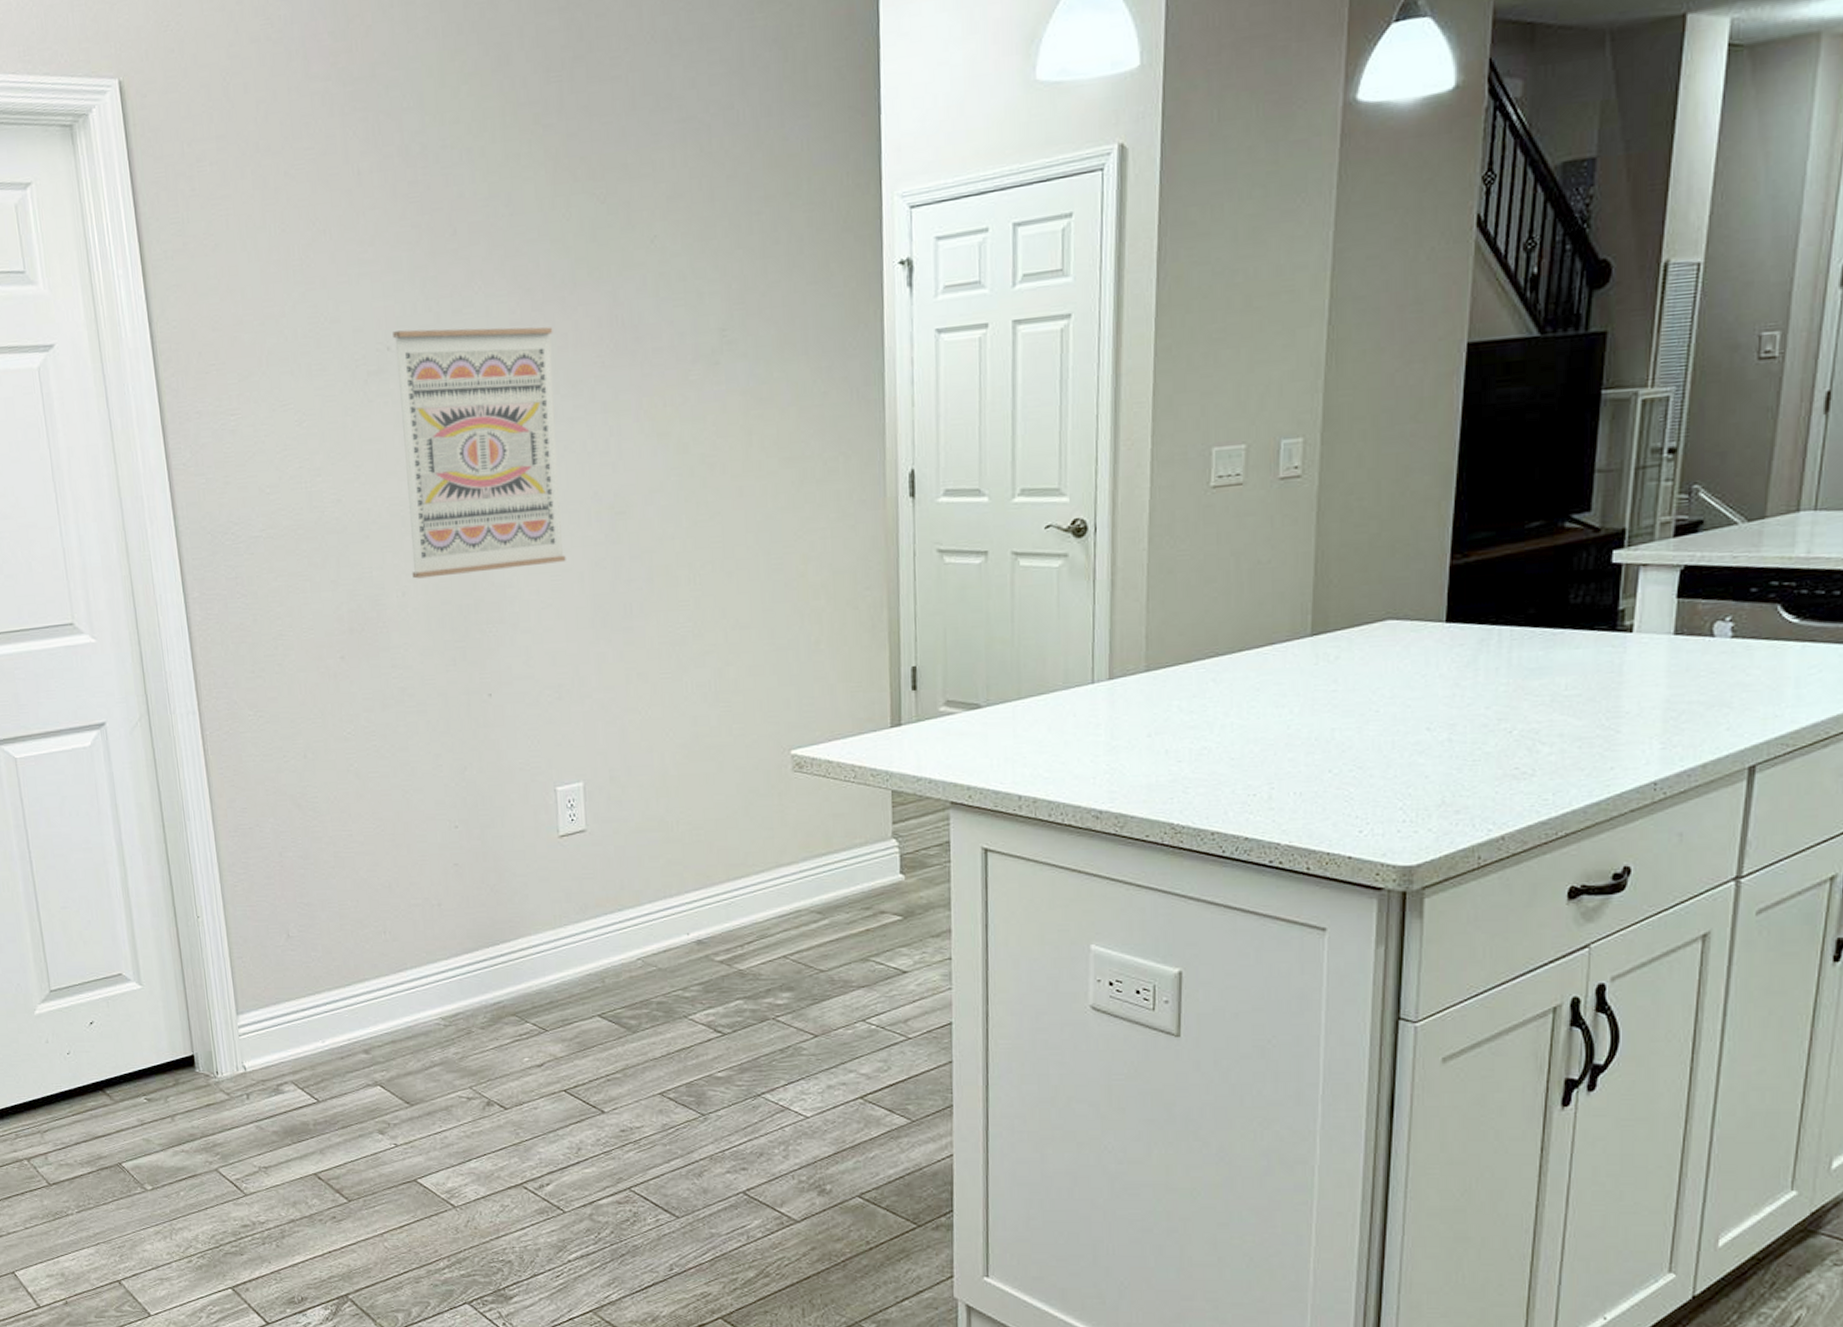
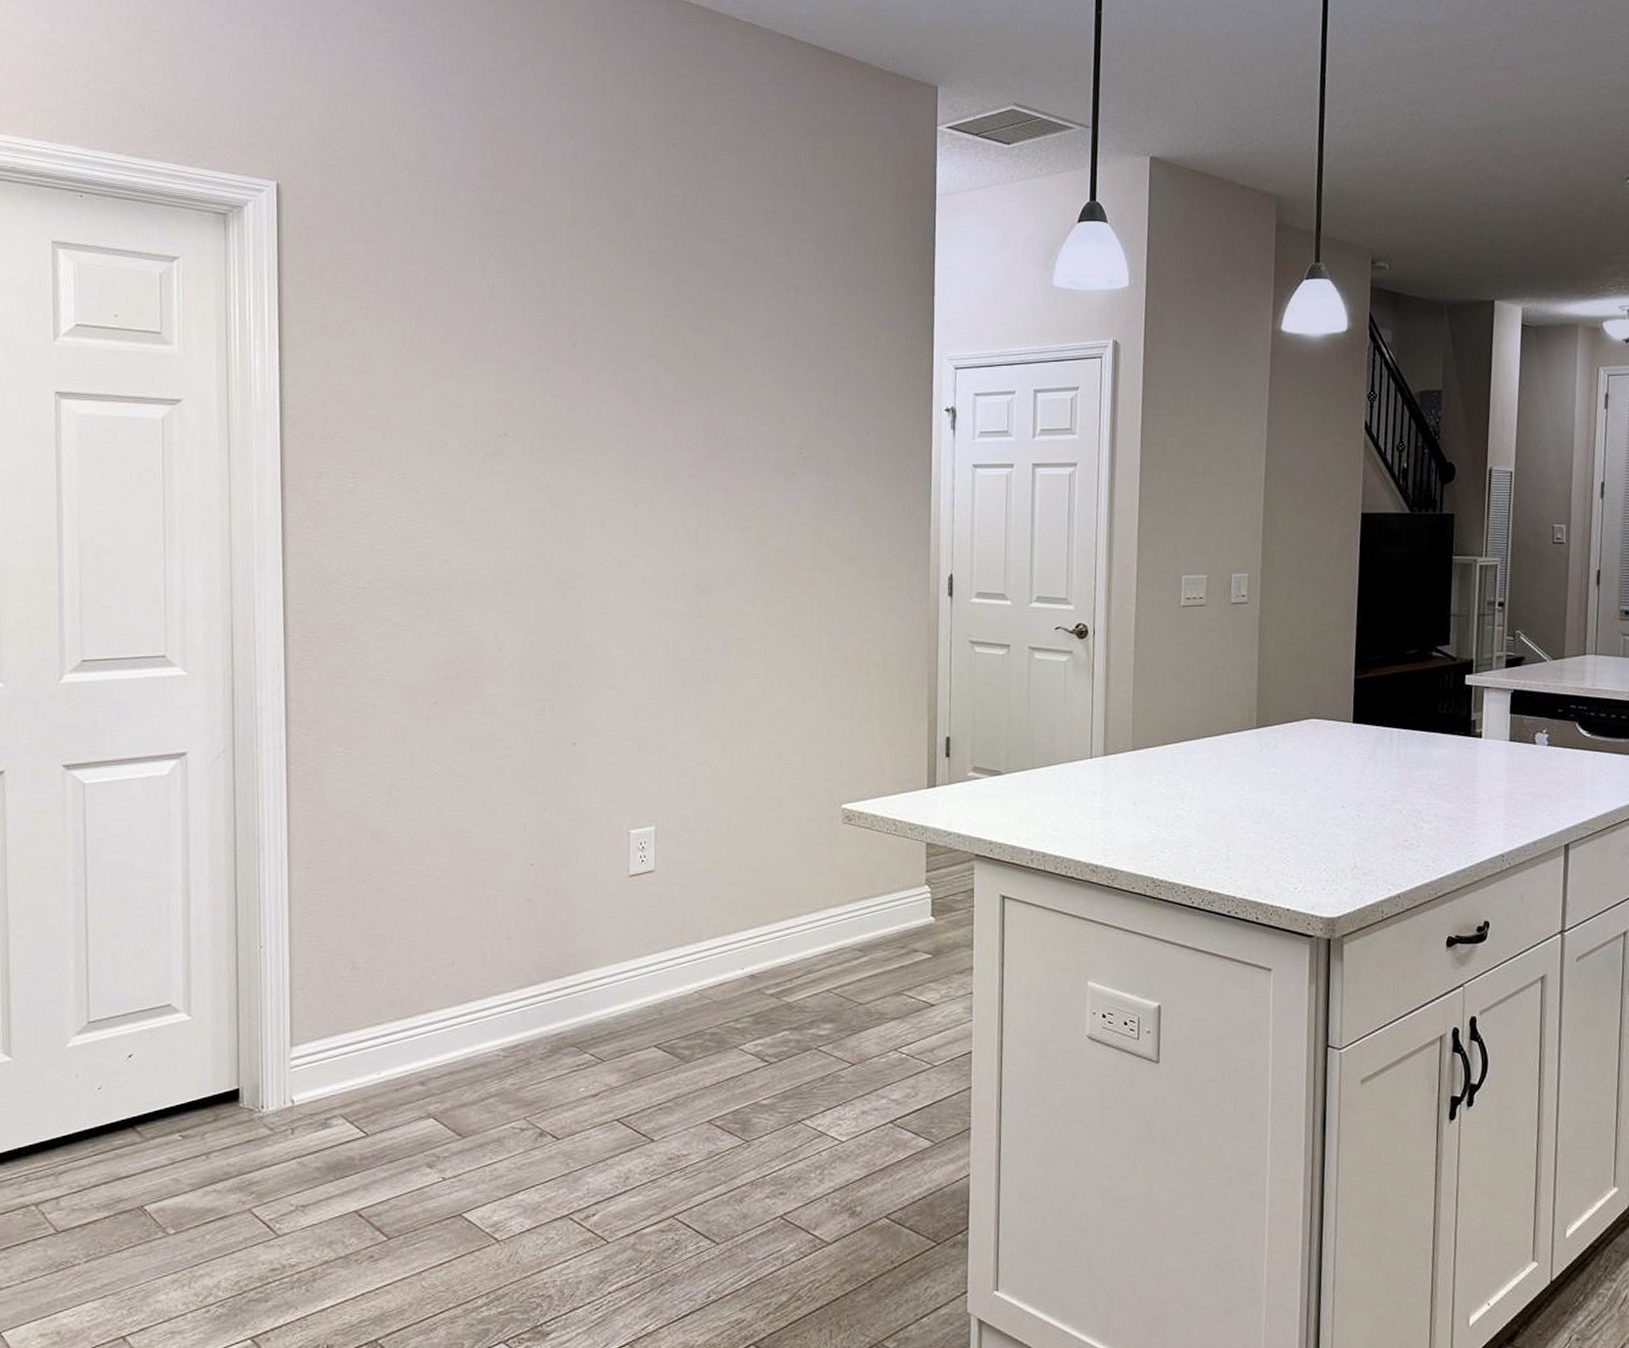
wall art: present [393,327,566,579] -> none [510,421,655,636]

